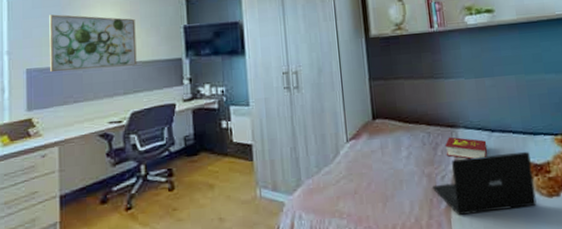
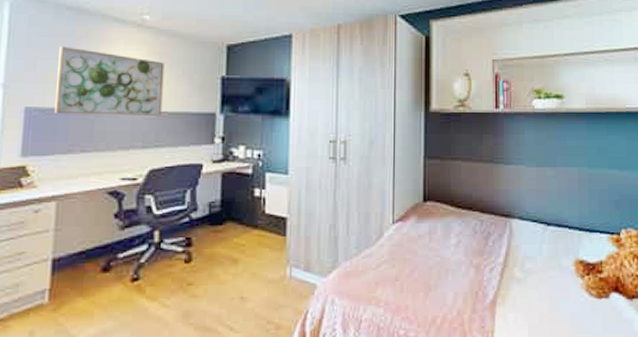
laptop: present [433,151,537,215] -> none [480,248,585,311]
book: present [445,136,489,159] -> none [497,227,542,252]

